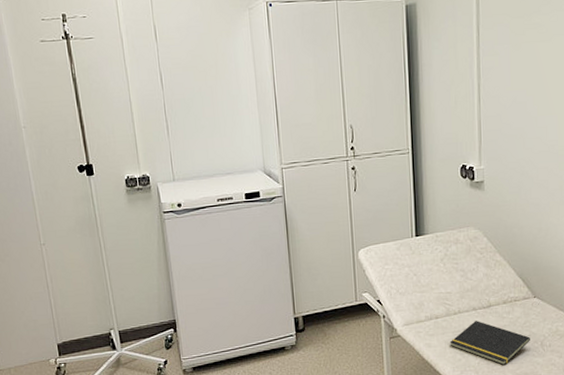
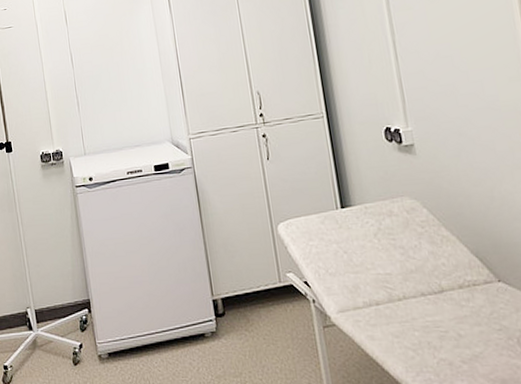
notepad: present [450,321,530,366] -> none [397,309,502,368]

